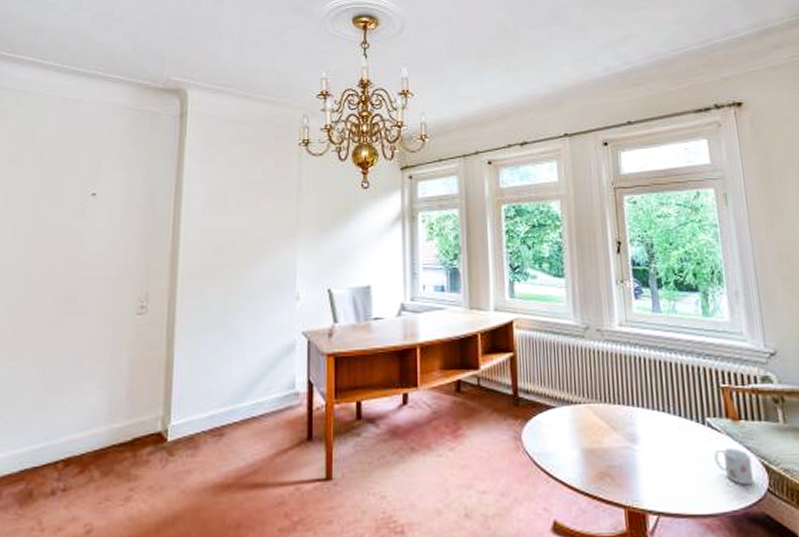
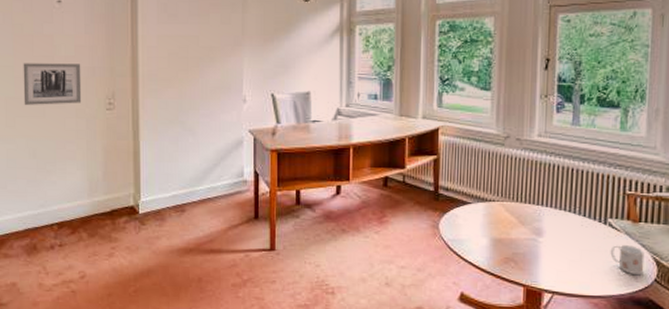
wall art: none [39,262,112,312] -> present [23,63,82,105]

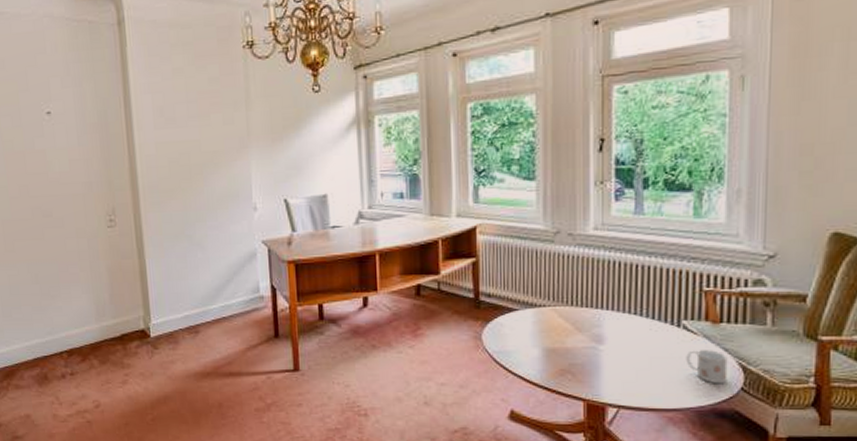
wall art: present [23,63,82,105] -> none [16,179,81,227]

